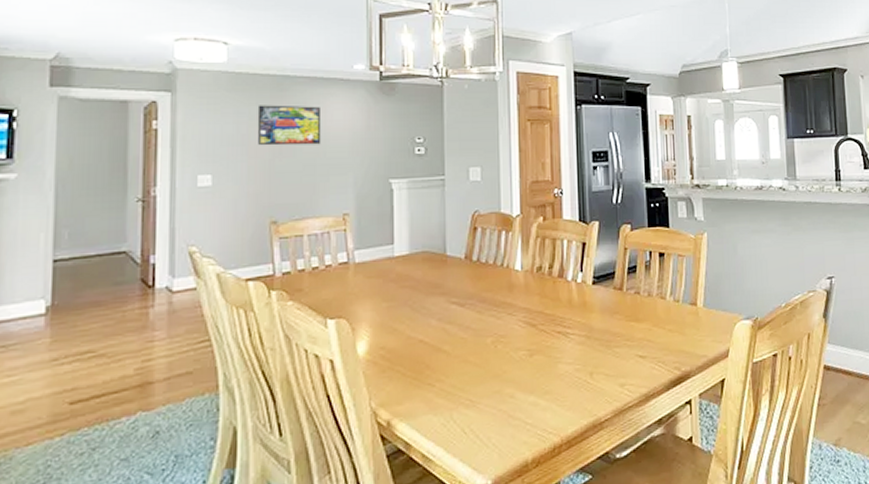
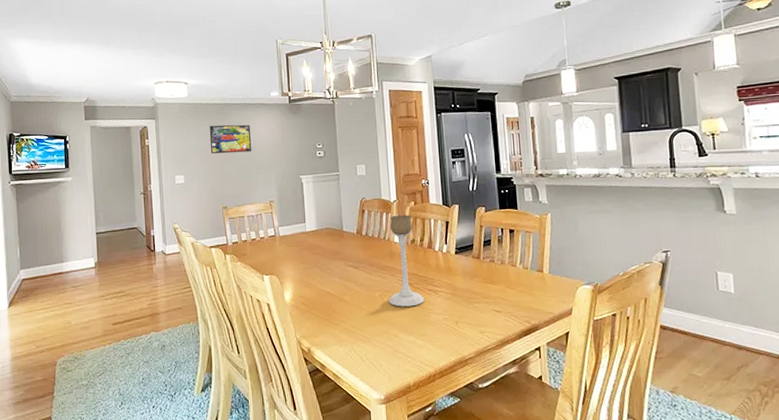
candle holder: none [504,233,551,357] -> present [388,214,425,307]

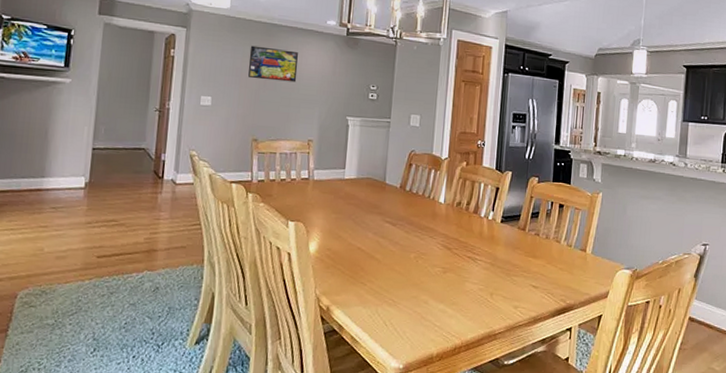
candle holder: present [388,214,425,307] -> none [423,173,462,273]

